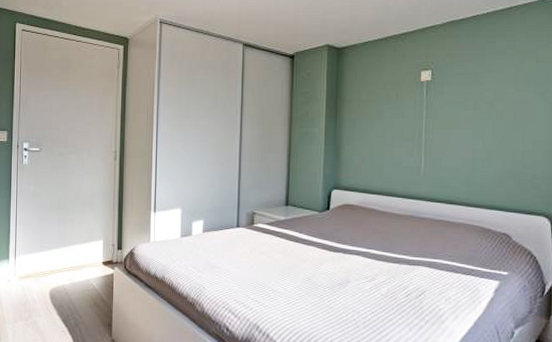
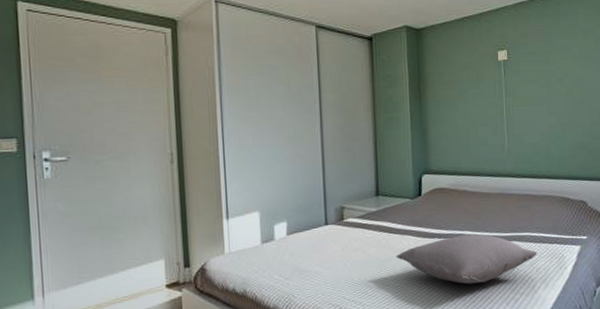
pillow: none [300,253,448,304] -> present [396,233,537,284]

